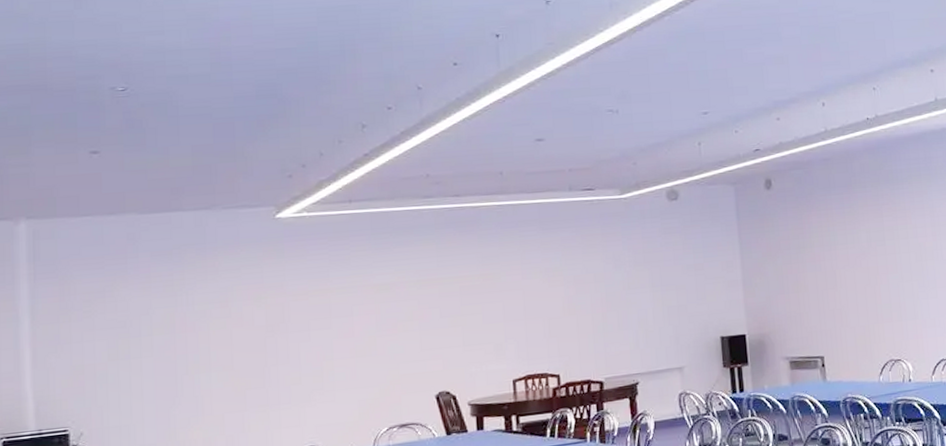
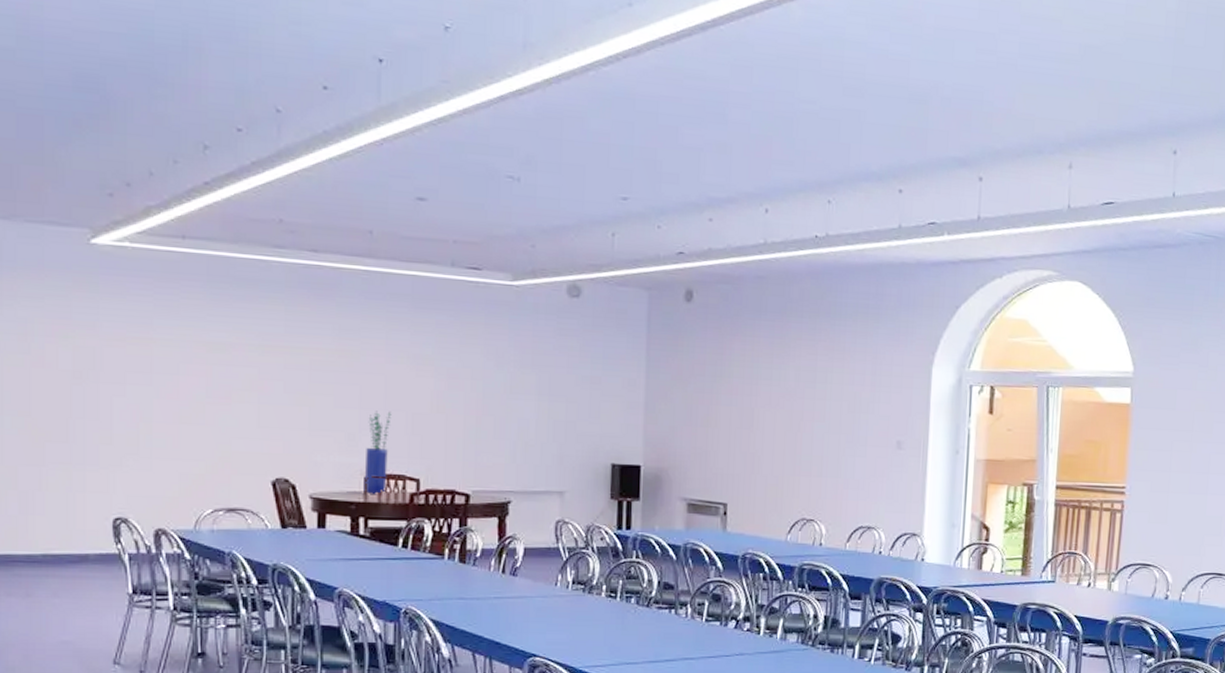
vase: none [512,320,532,395] -> present [364,410,392,495]

